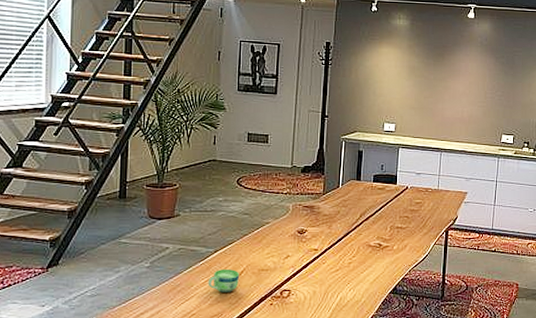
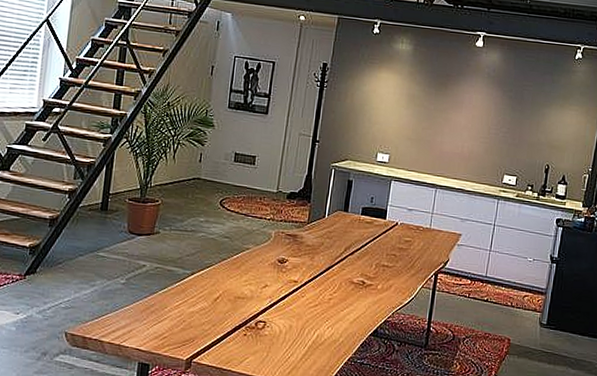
cup: present [207,268,240,293] -> none [182,292,216,318]

